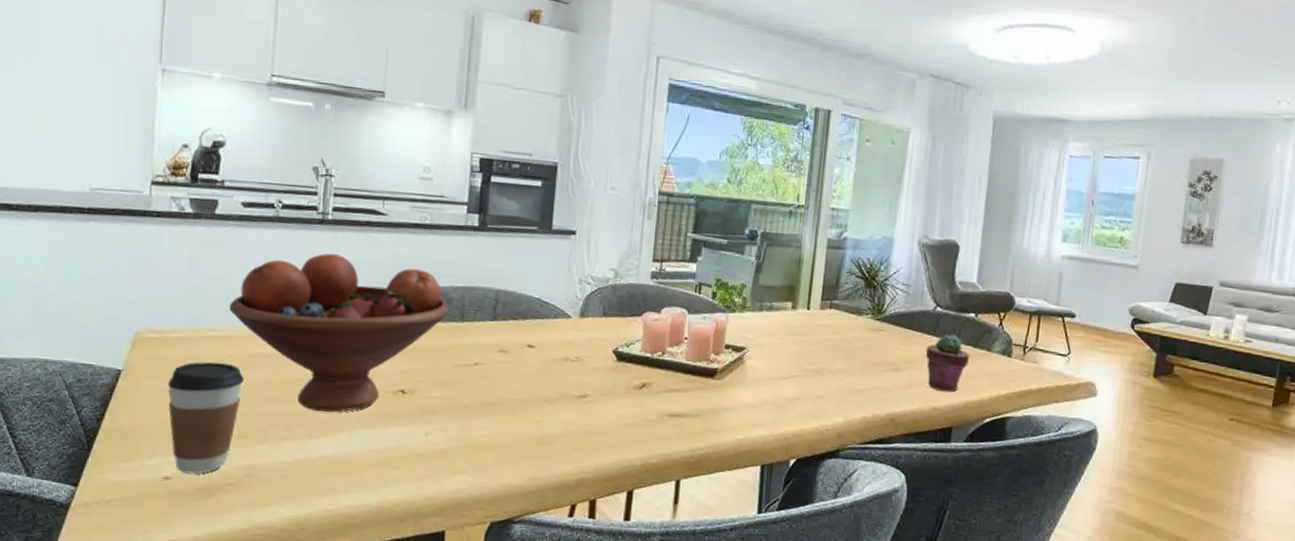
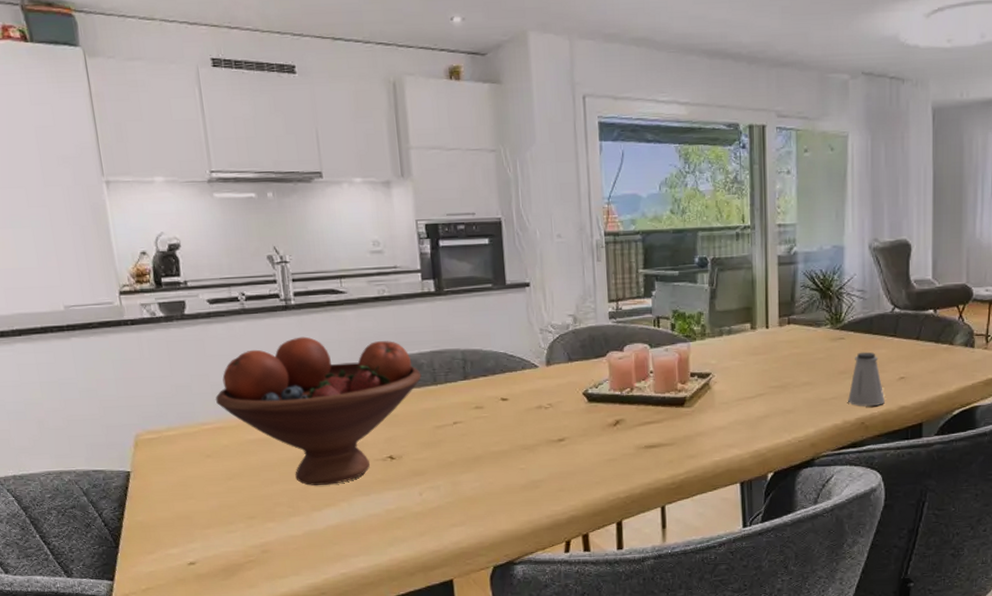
coffee cup: present [168,362,244,474] -> none [174,452,244,557]
saltshaker: none [880,346,917,403] -> present [848,352,884,406]
potted succulent: present [925,334,970,392] -> none [888,333,933,390]

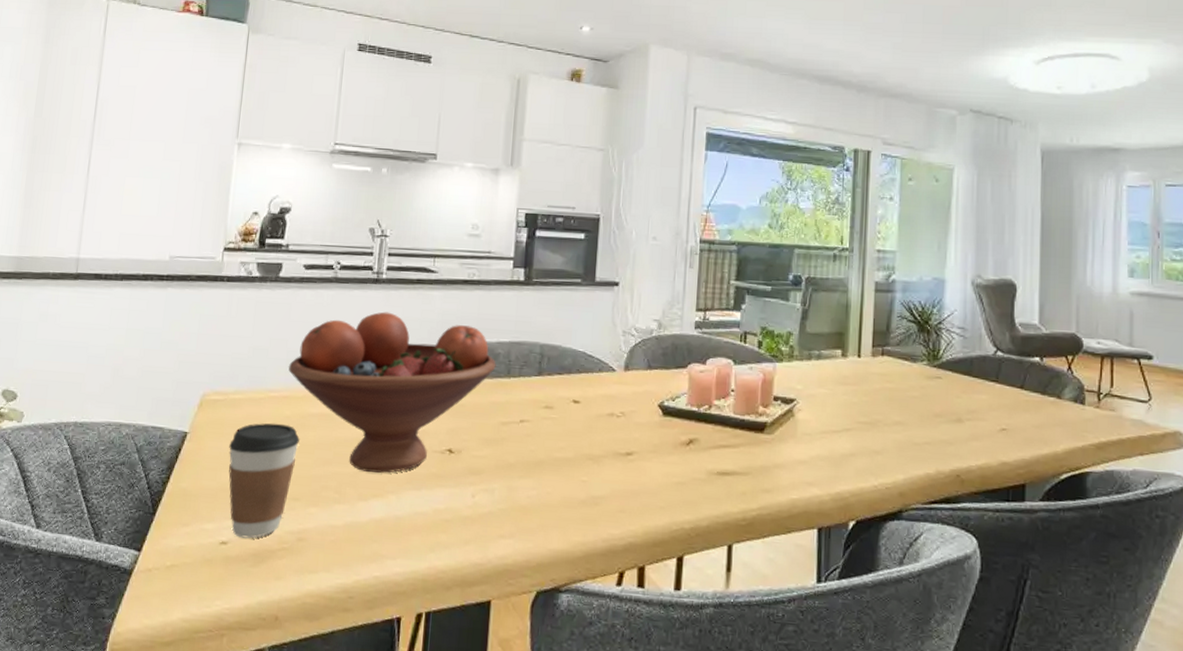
coffee cup: none [174,452,244,557] -> present [228,423,300,539]
saltshaker: present [848,352,884,406] -> none [943,395,983,458]

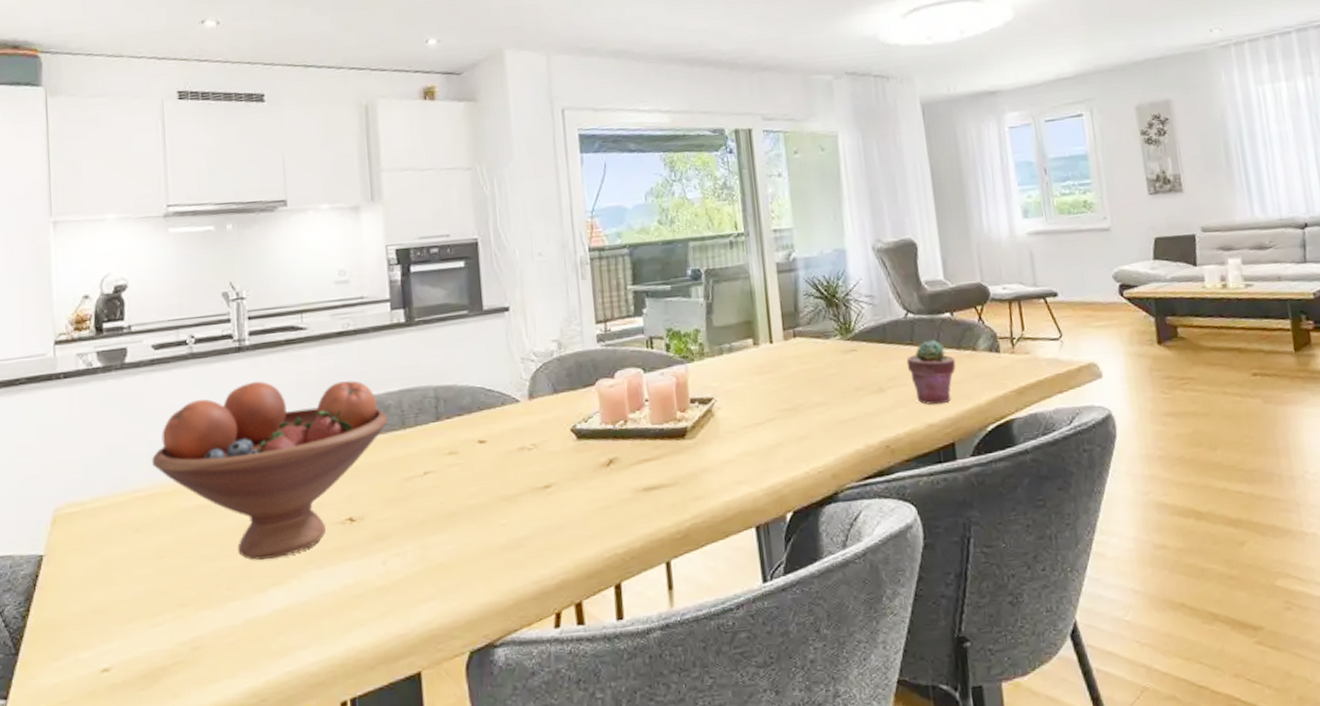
coffee cup: present [228,423,300,539] -> none [95,525,177,661]
potted succulent: none [989,380,1039,445] -> present [906,339,956,405]

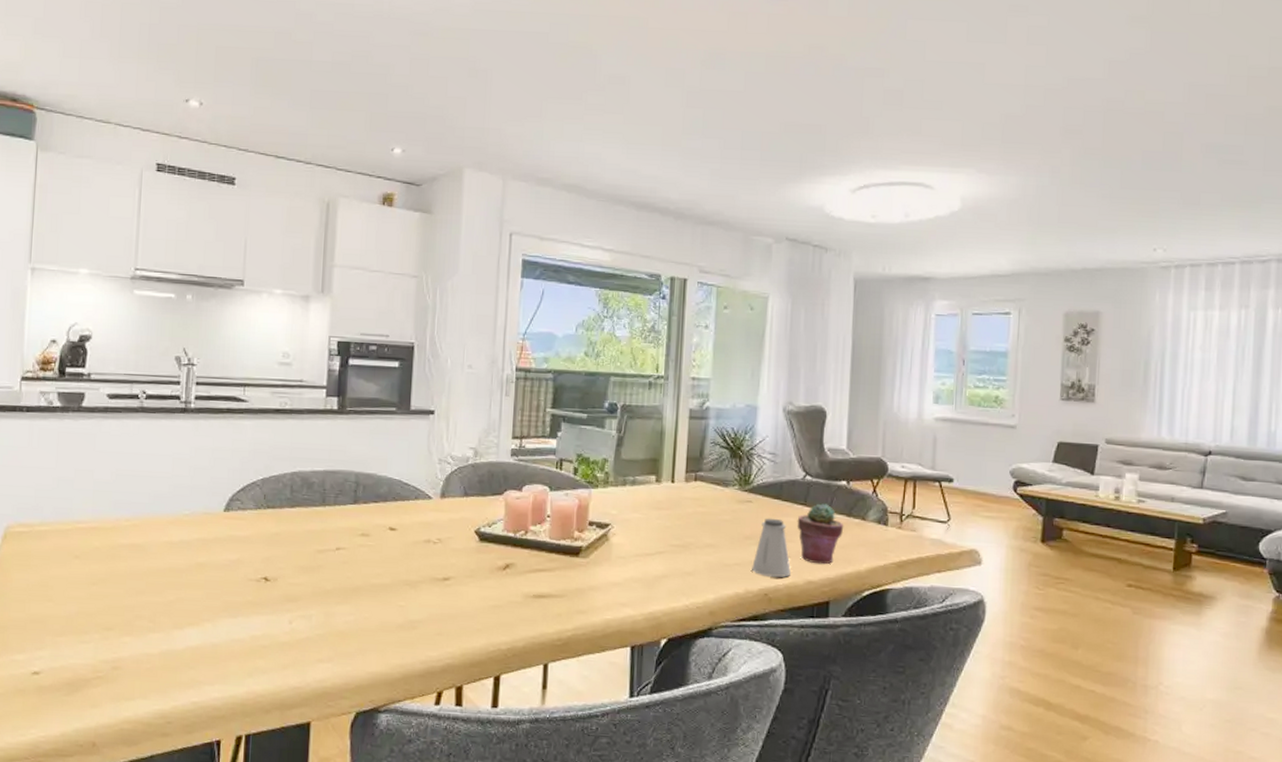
fruit bowl: present [151,380,388,560] -> none [95,441,311,602]
saltshaker: none [868,363,910,427] -> present [752,518,791,577]

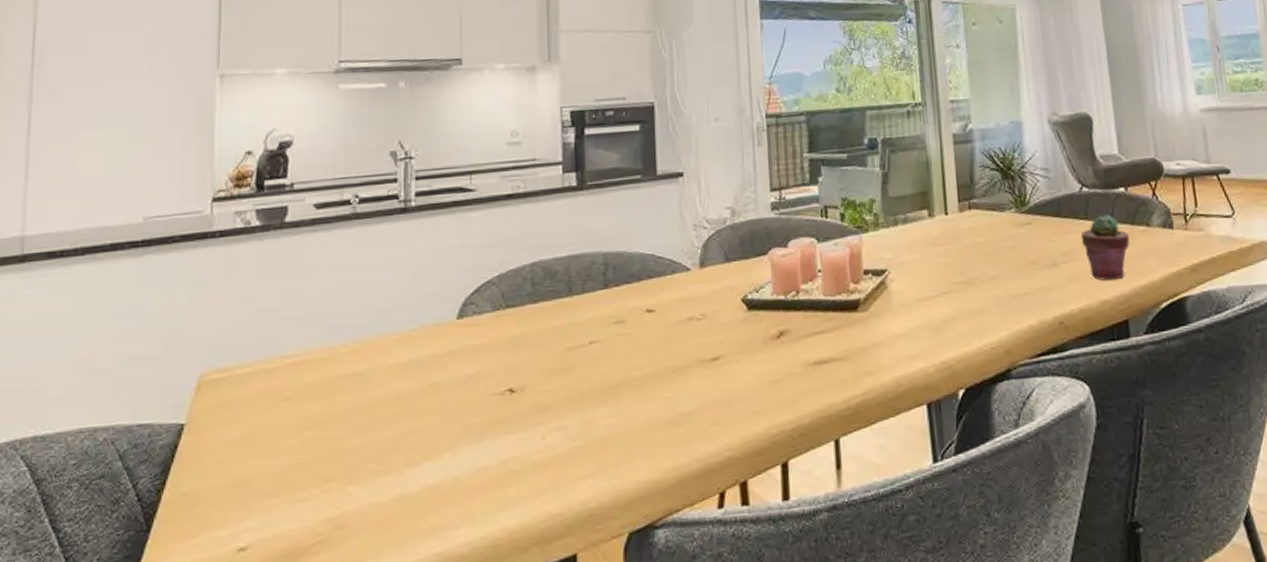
saltshaker: present [752,518,791,577] -> none [1042,237,1083,303]

